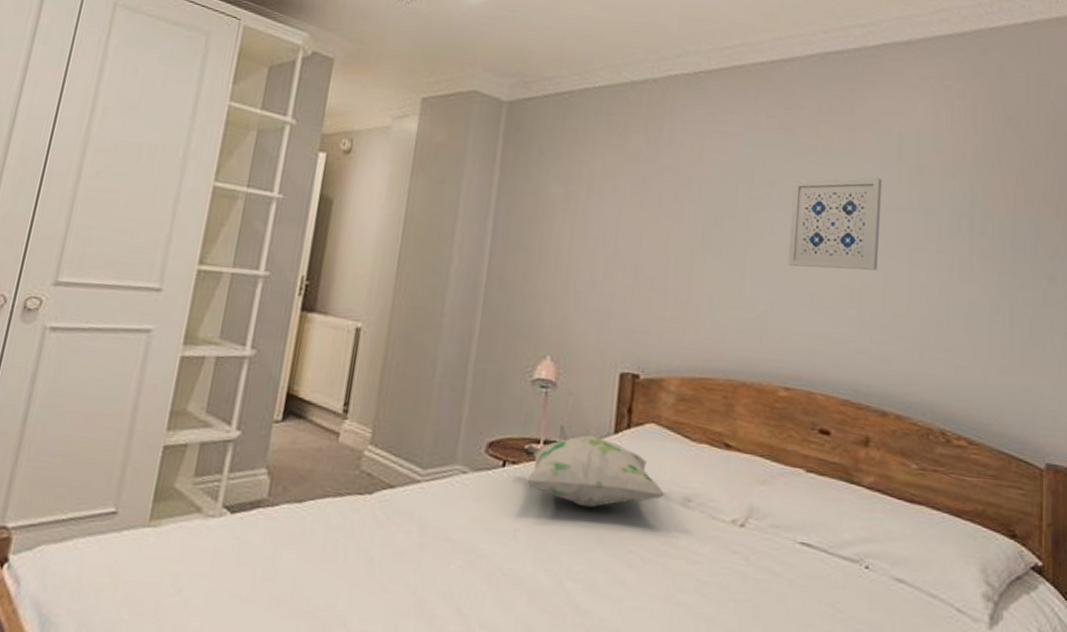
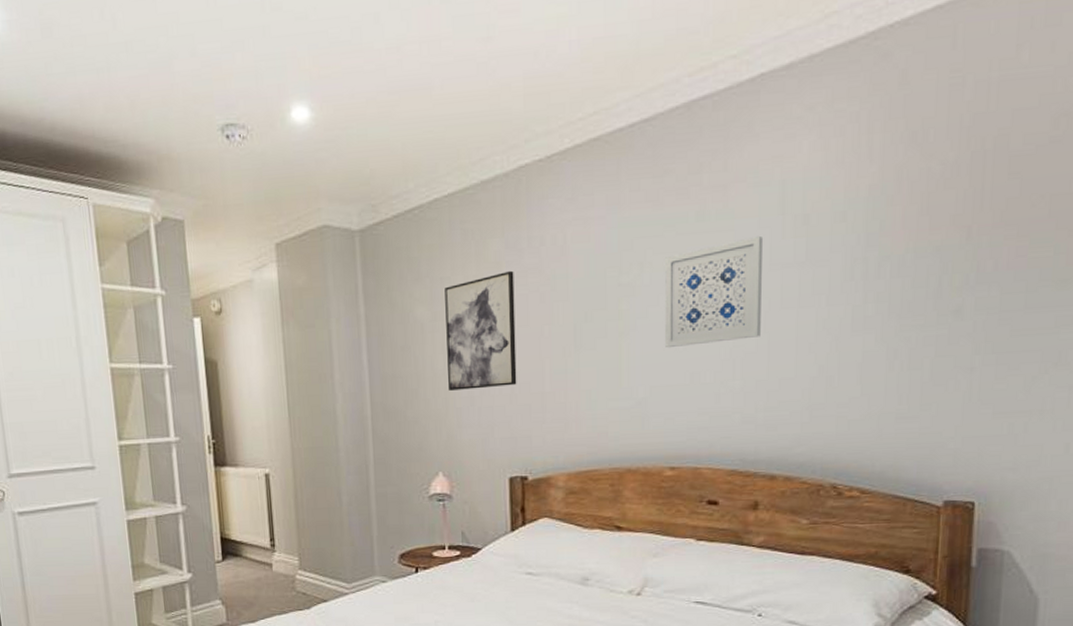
decorative pillow: present [523,435,665,508] -> none [431,536,565,597]
wall art: none [571,165,652,277] -> present [445,270,517,391]

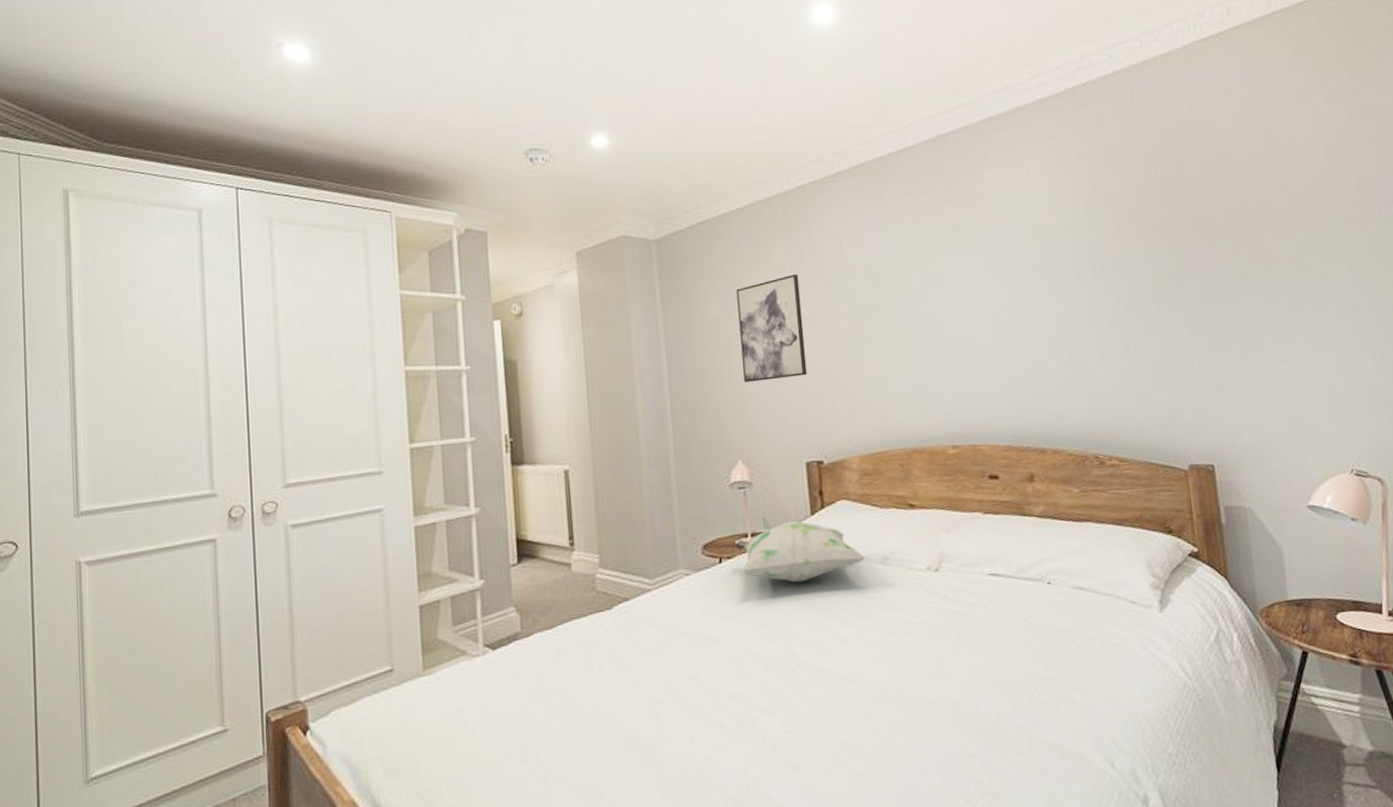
decorative pillow: none [431,536,565,597] -> present [735,521,865,583]
wall art: present [665,236,764,348] -> none [929,244,1016,339]

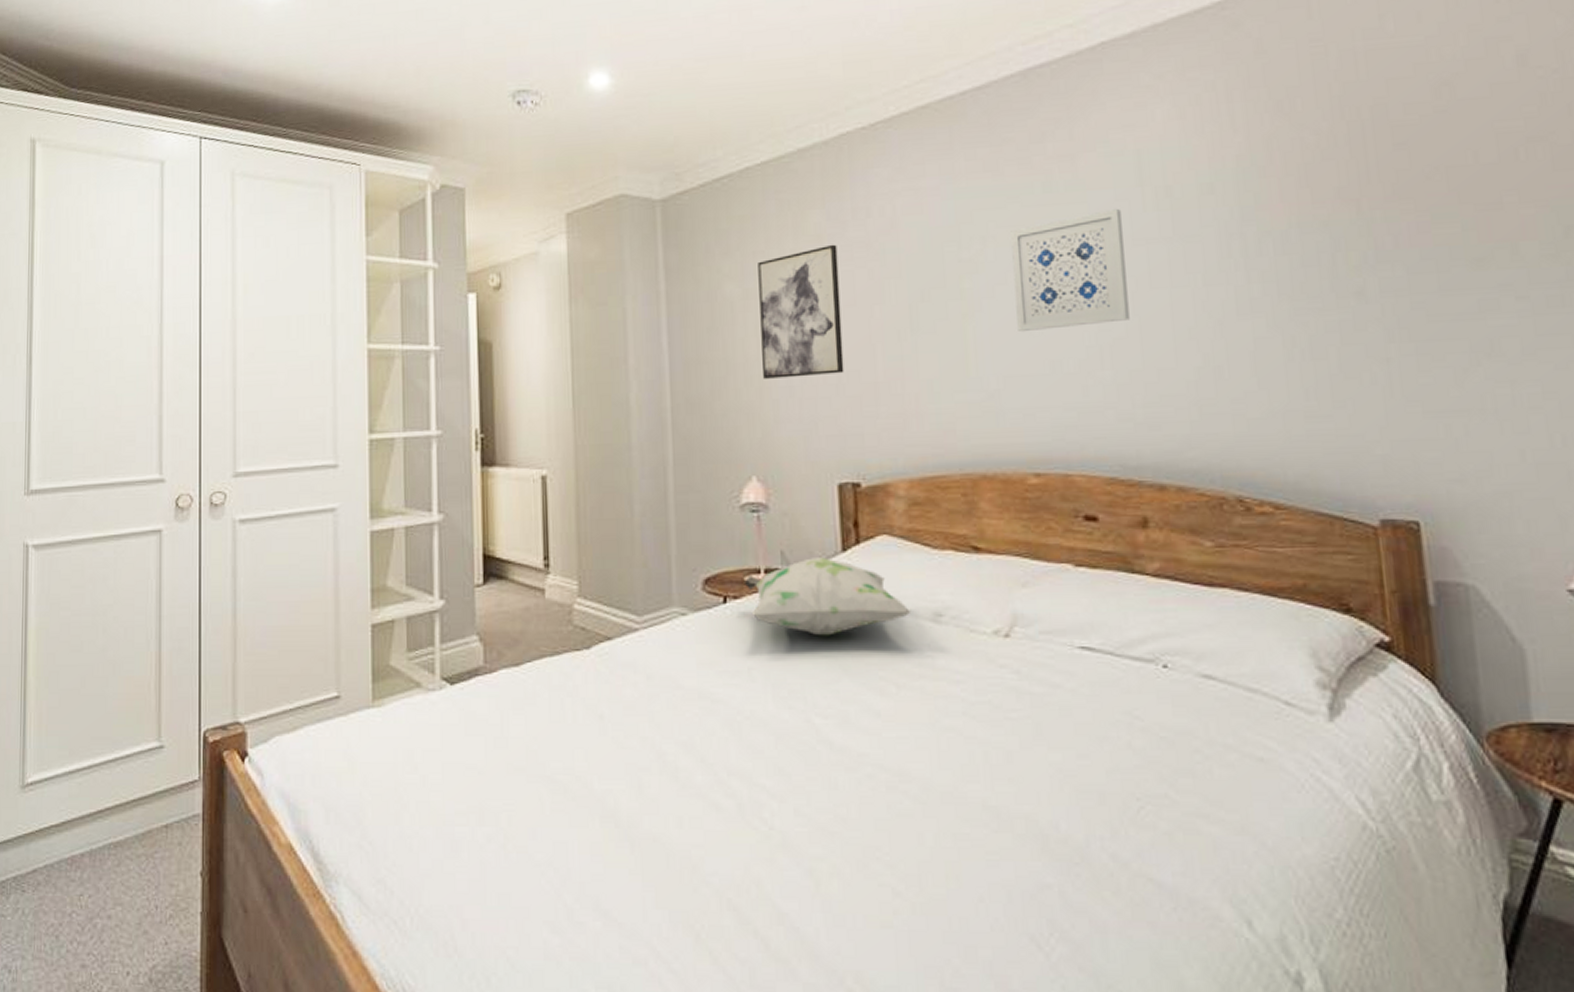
wall art: none [929,244,1016,339] -> present [1010,209,1130,333]

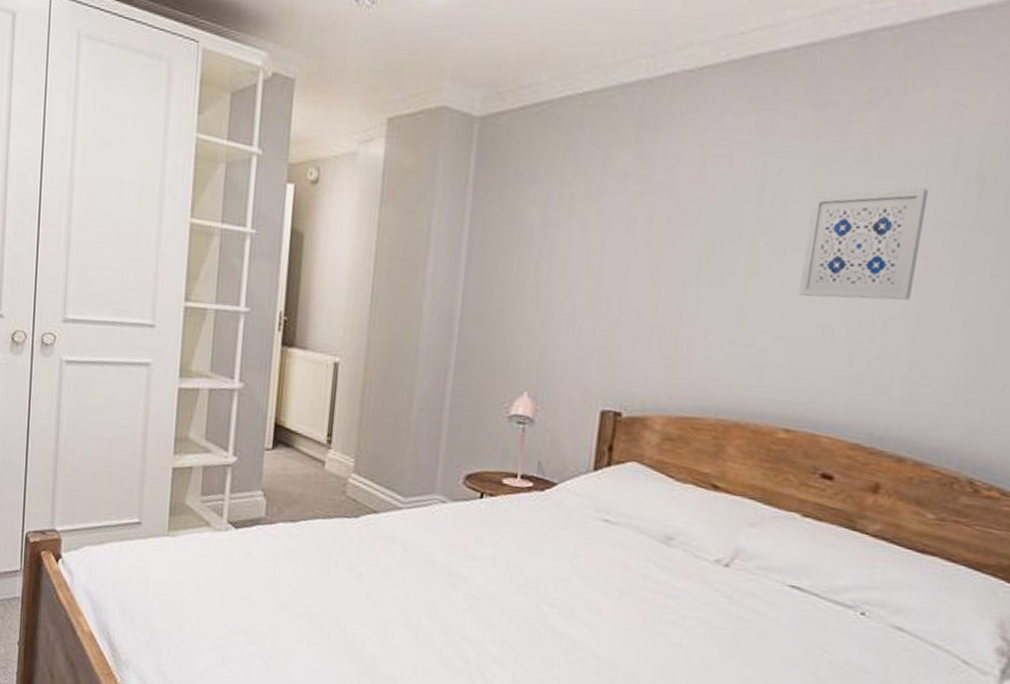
decorative pillow: present [743,557,911,636] -> none [500,471,646,541]
wall art: present [758,244,844,379] -> none [549,184,642,310]

